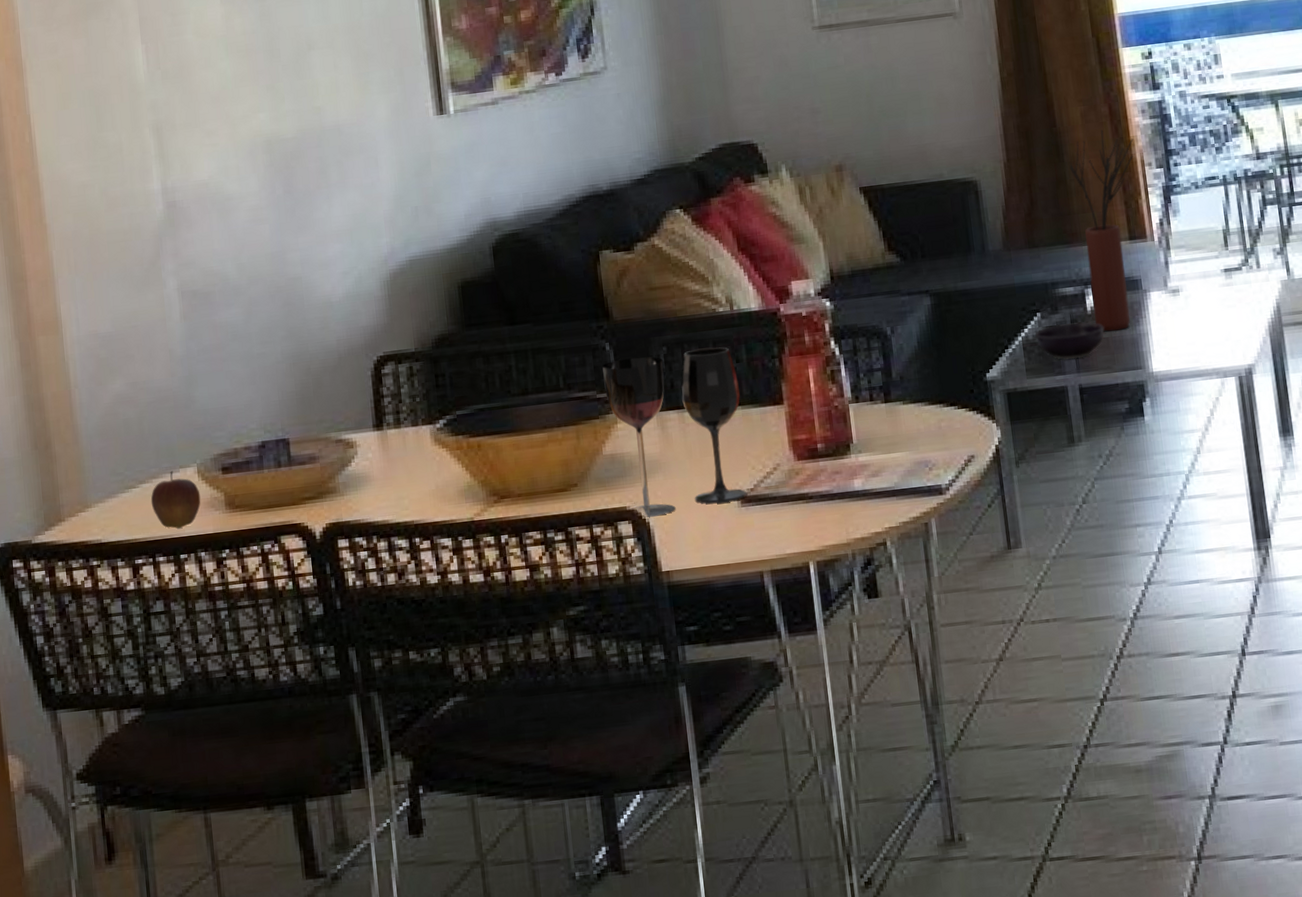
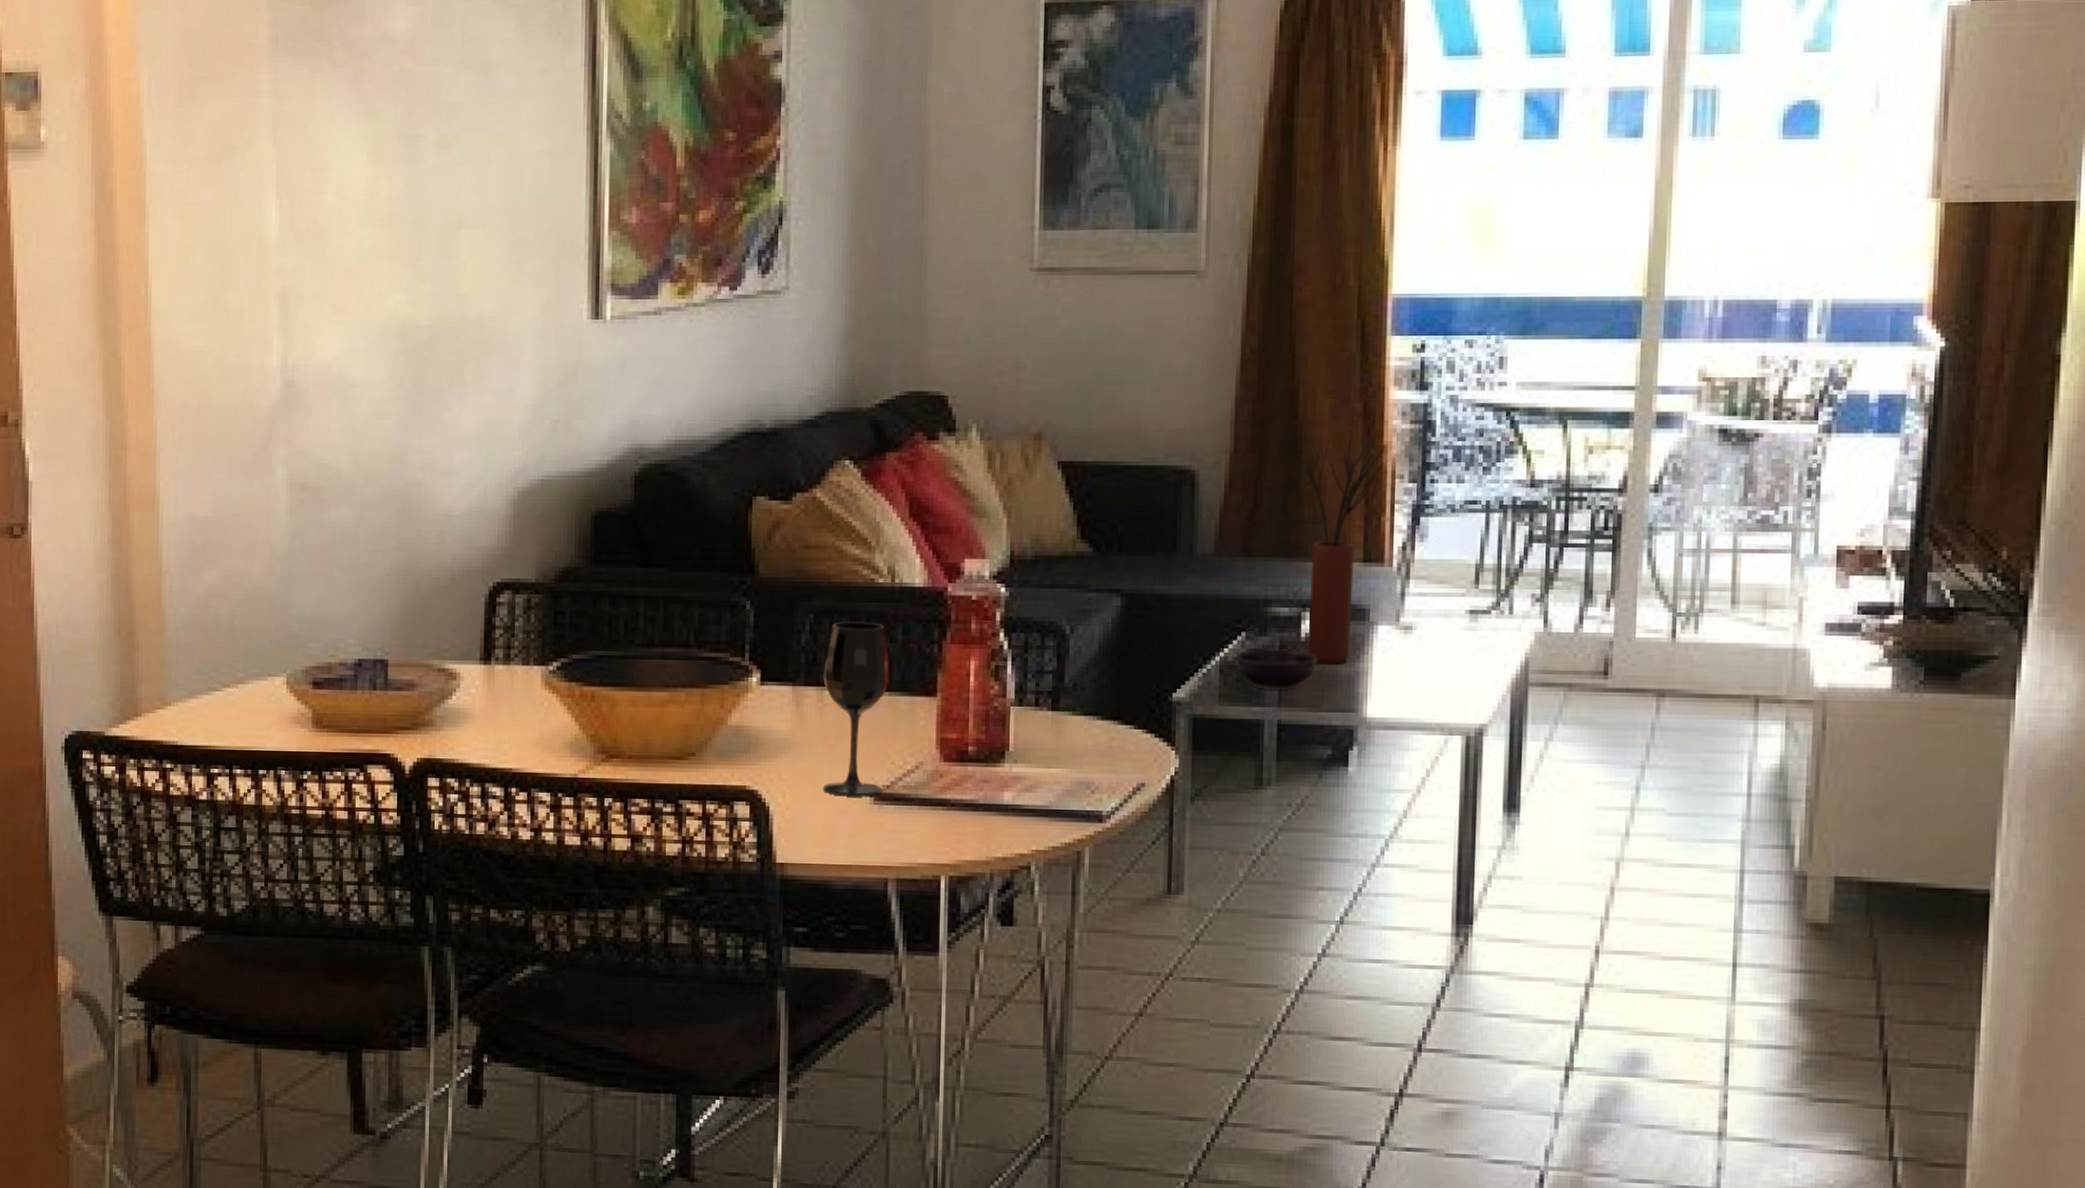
apple: present [150,471,201,529] -> none [234,678,287,741]
wineglass: present [601,357,676,518] -> none [738,621,808,801]

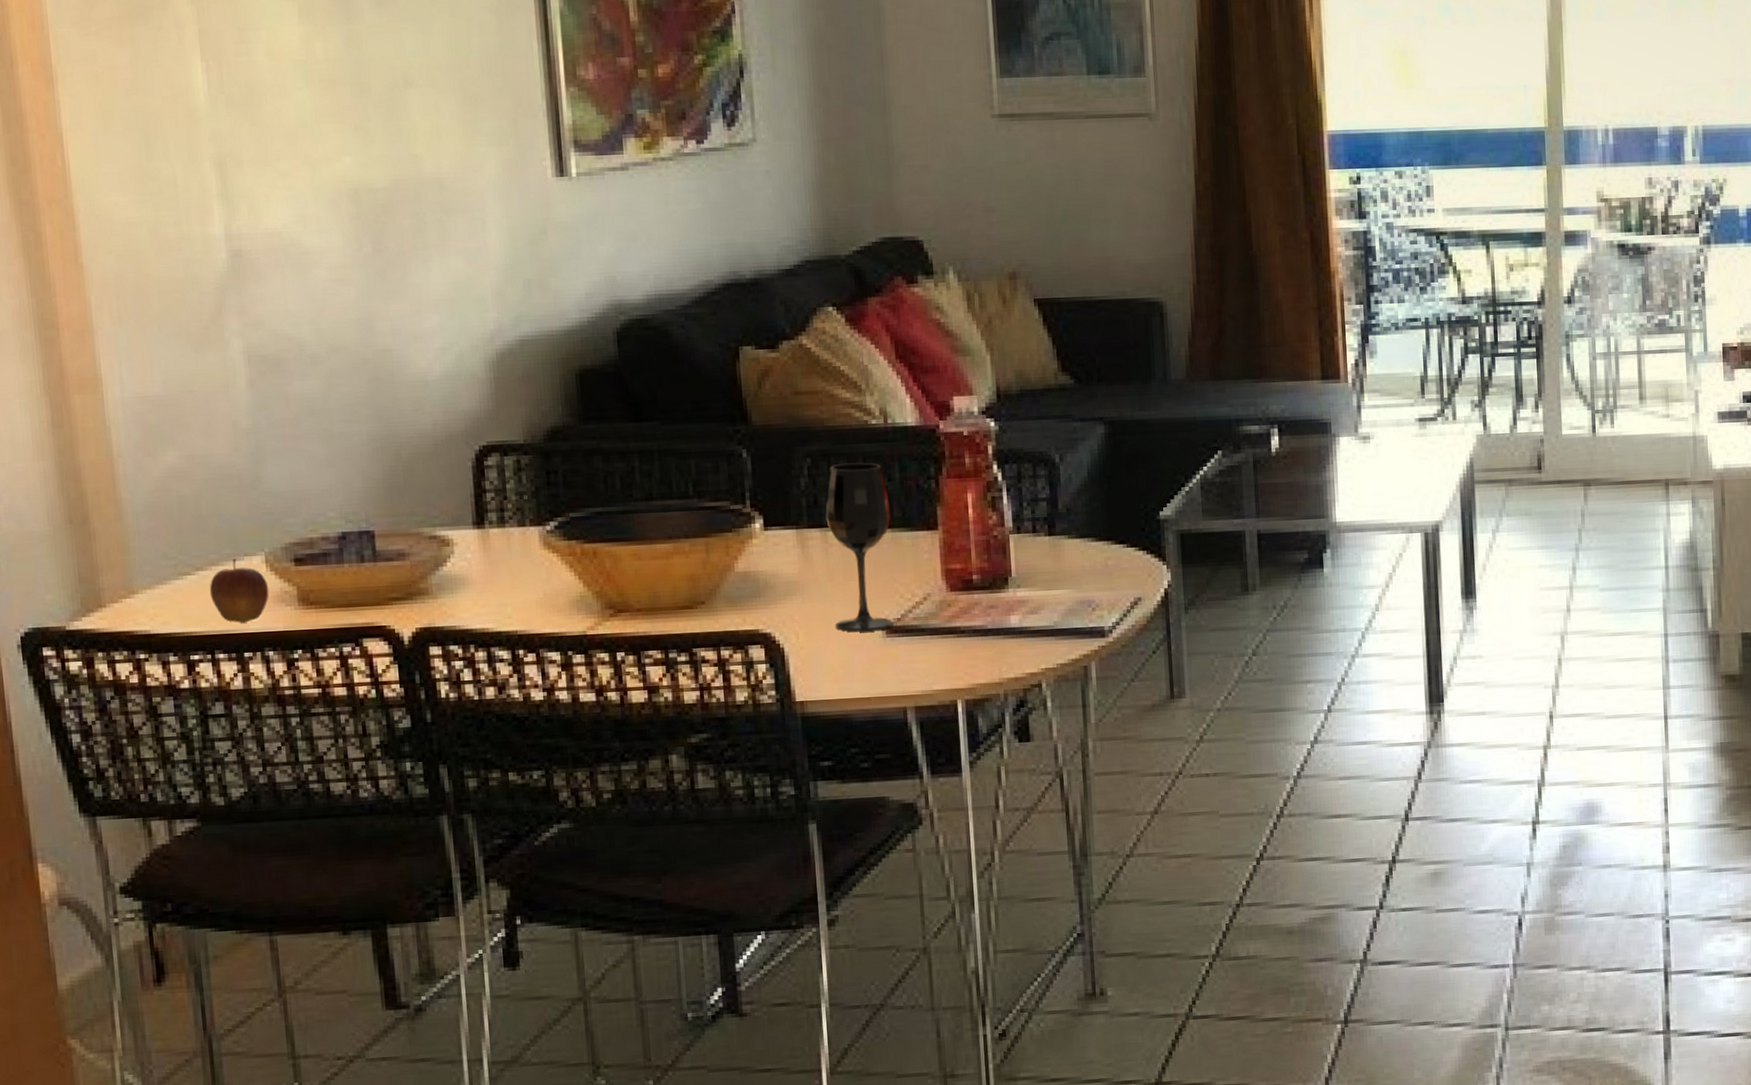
apple: none [234,678,287,741] -> present [209,558,269,623]
bowl: present [1235,649,1318,691] -> none [1214,464,1288,503]
vase: present [1306,429,1387,664] -> none [1263,257,1334,476]

